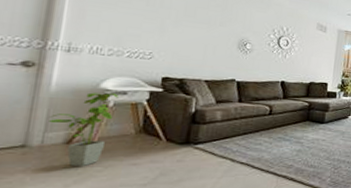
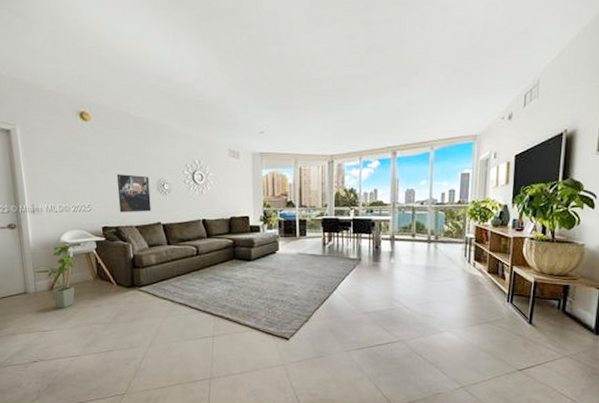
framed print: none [188,27,231,68] -> present [116,174,151,213]

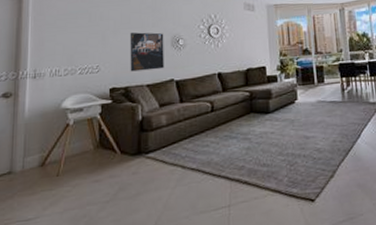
house plant: present [35,246,75,308] -> none [26,112,76,188]

